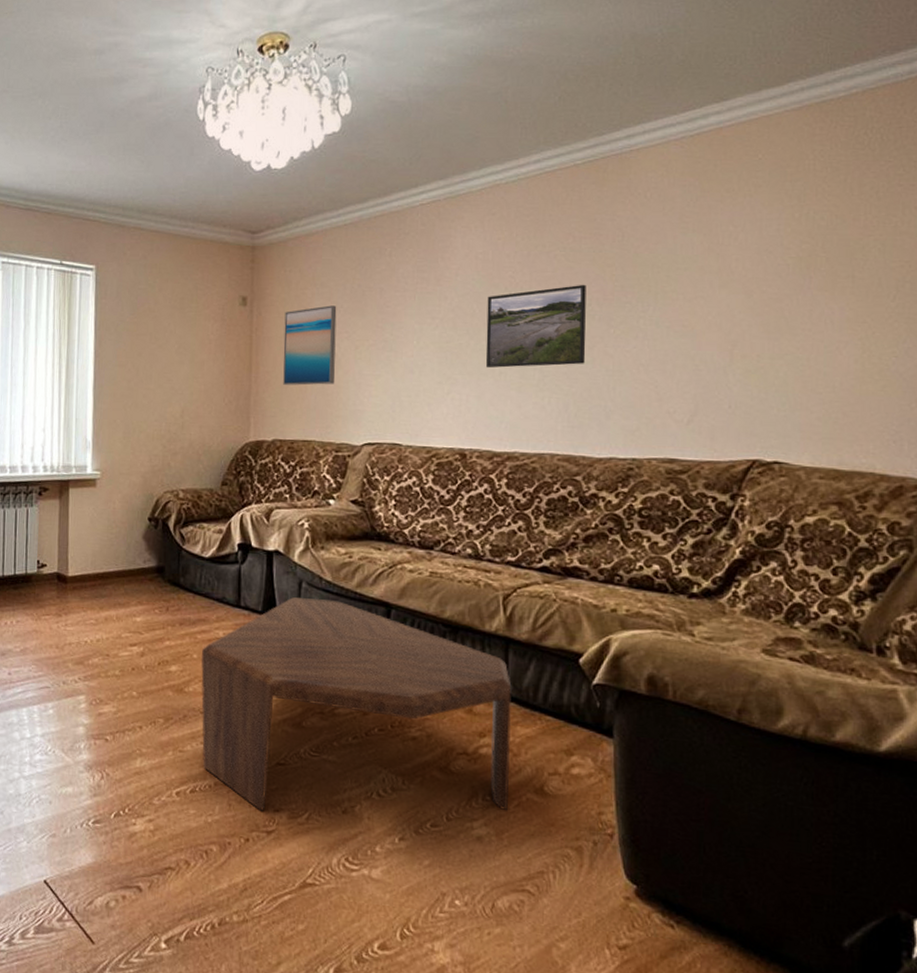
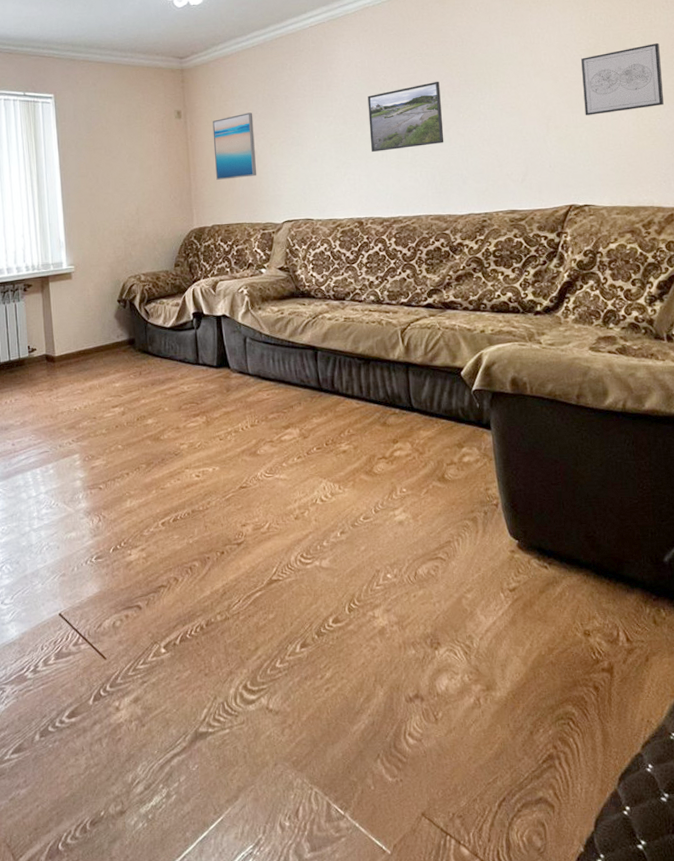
coffee table: present [201,597,512,811] -> none [172,349,420,528]
wall art: none [786,255,905,345] -> present [581,42,665,115]

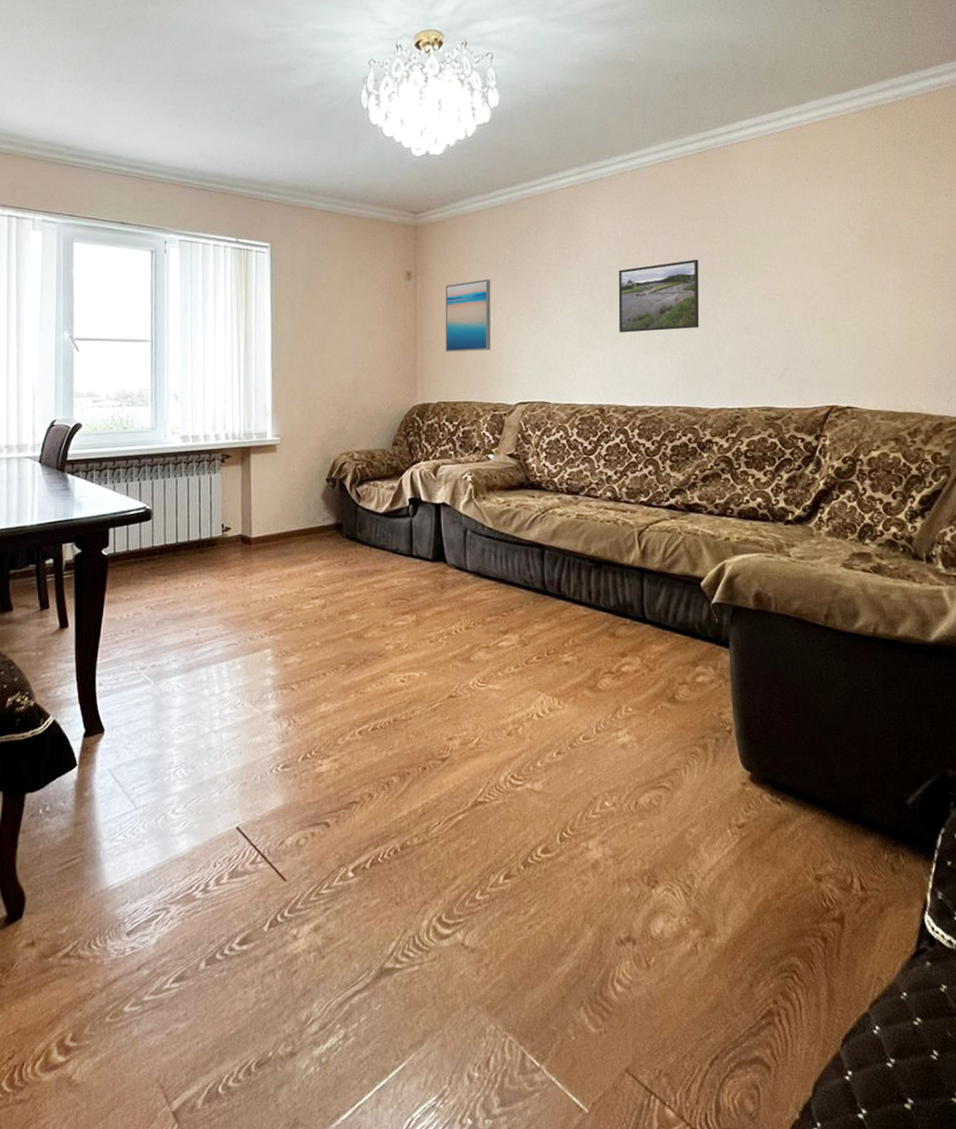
wall art: present [581,42,665,115] -> none [854,234,941,309]

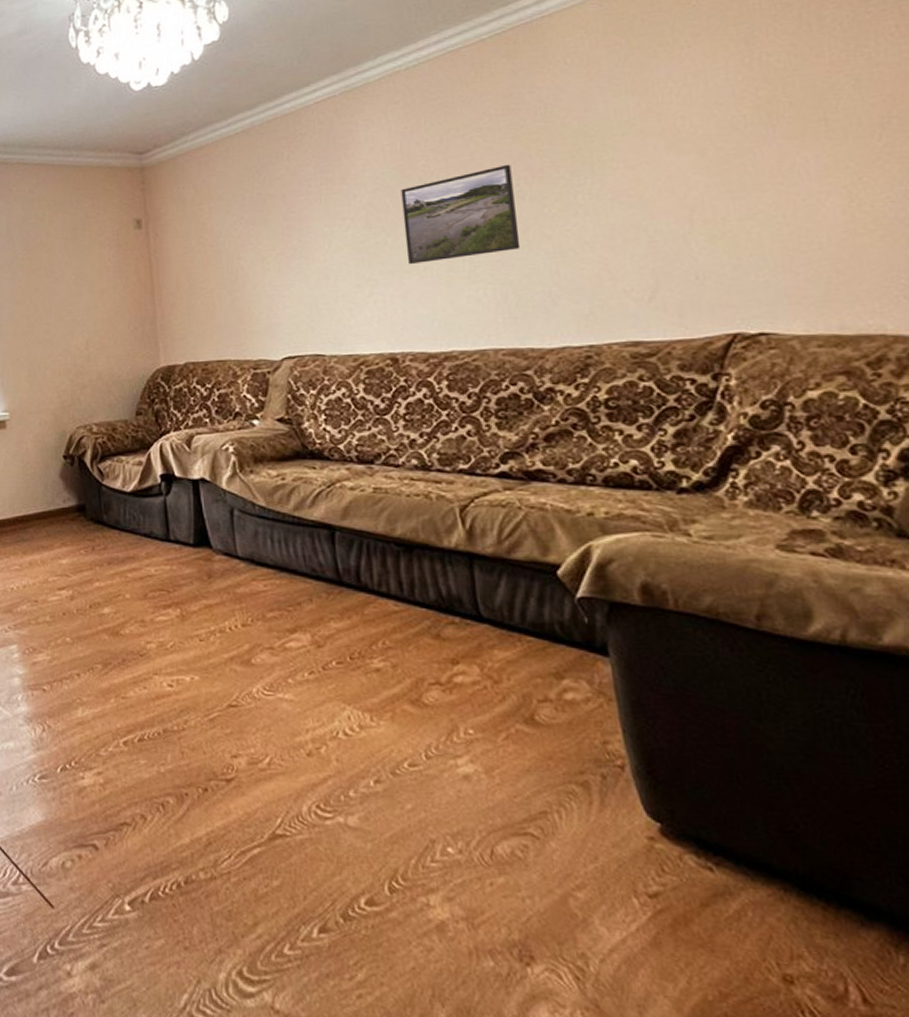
wall art: present [445,279,491,352] -> none [183,218,244,305]

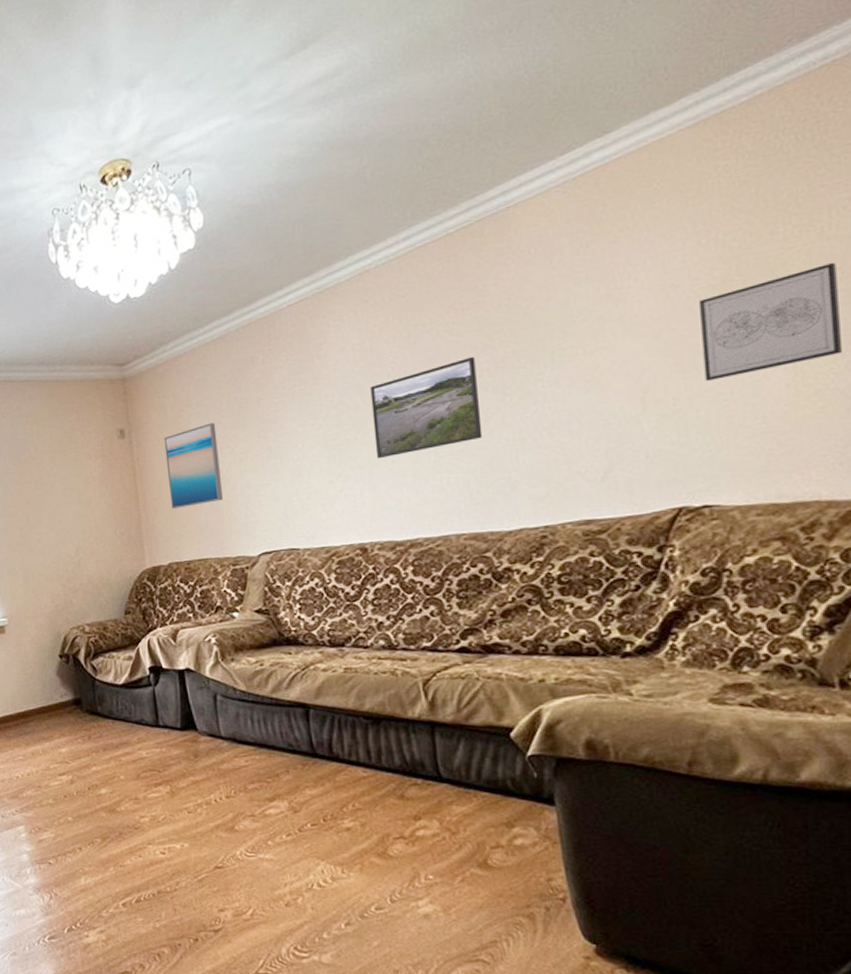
wall art: none [183,218,244,305] -> present [164,423,223,509]
wall art: none [745,88,900,202] -> present [699,262,843,381]

